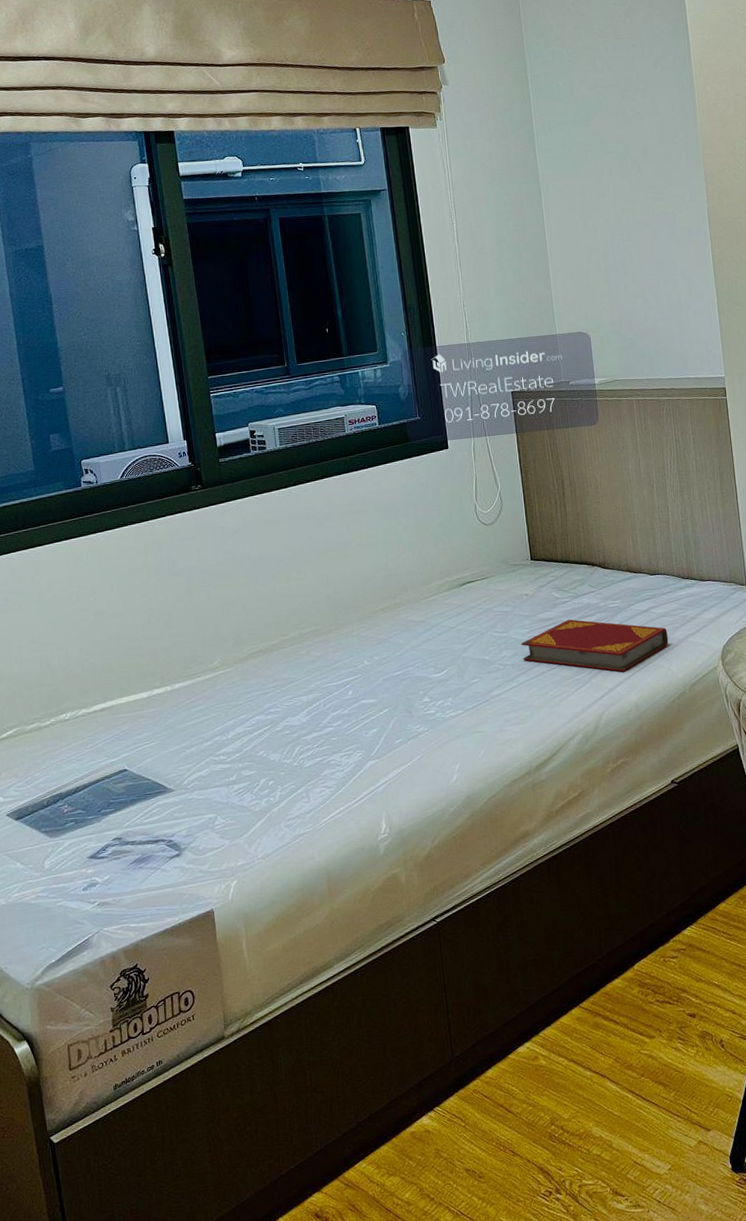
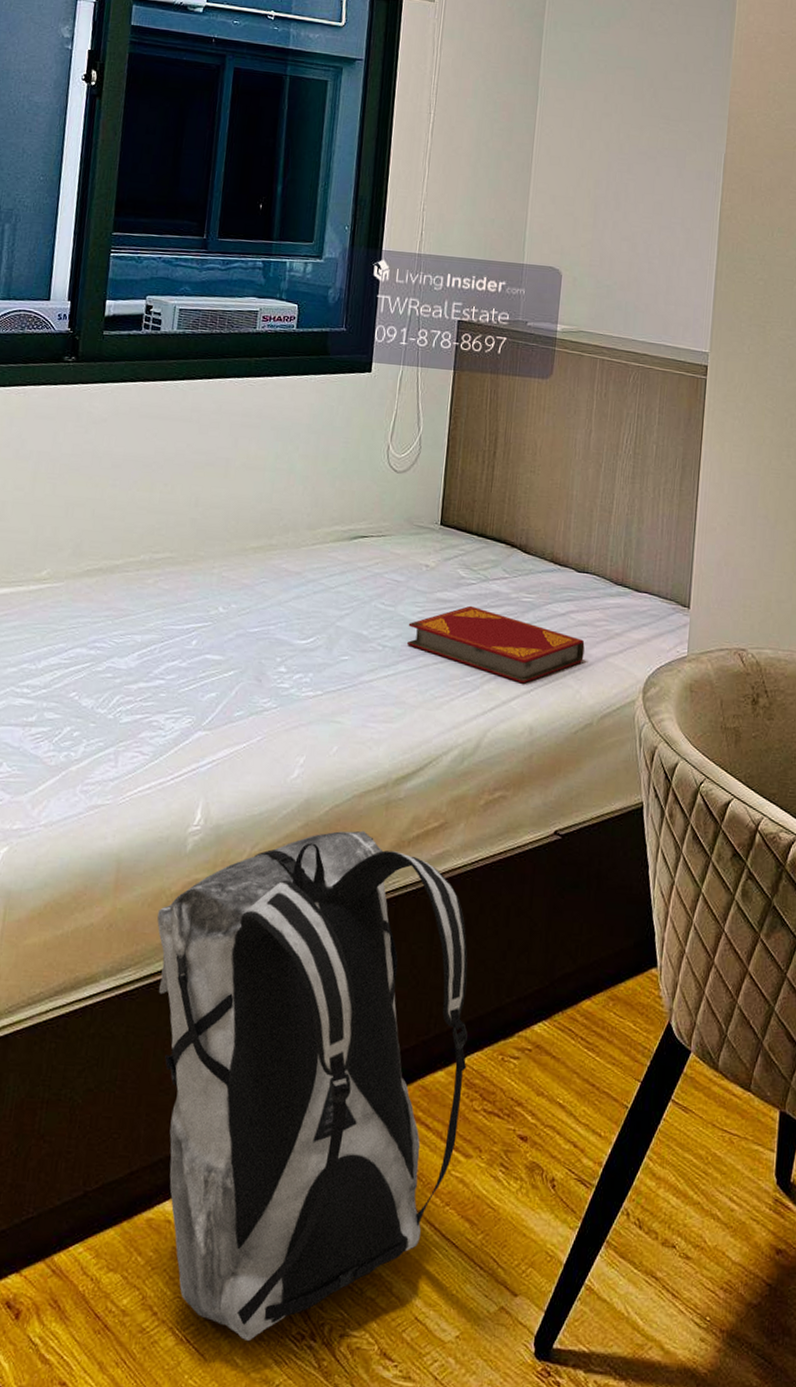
backpack: none [368,811,640,1205] -> present [157,830,468,1342]

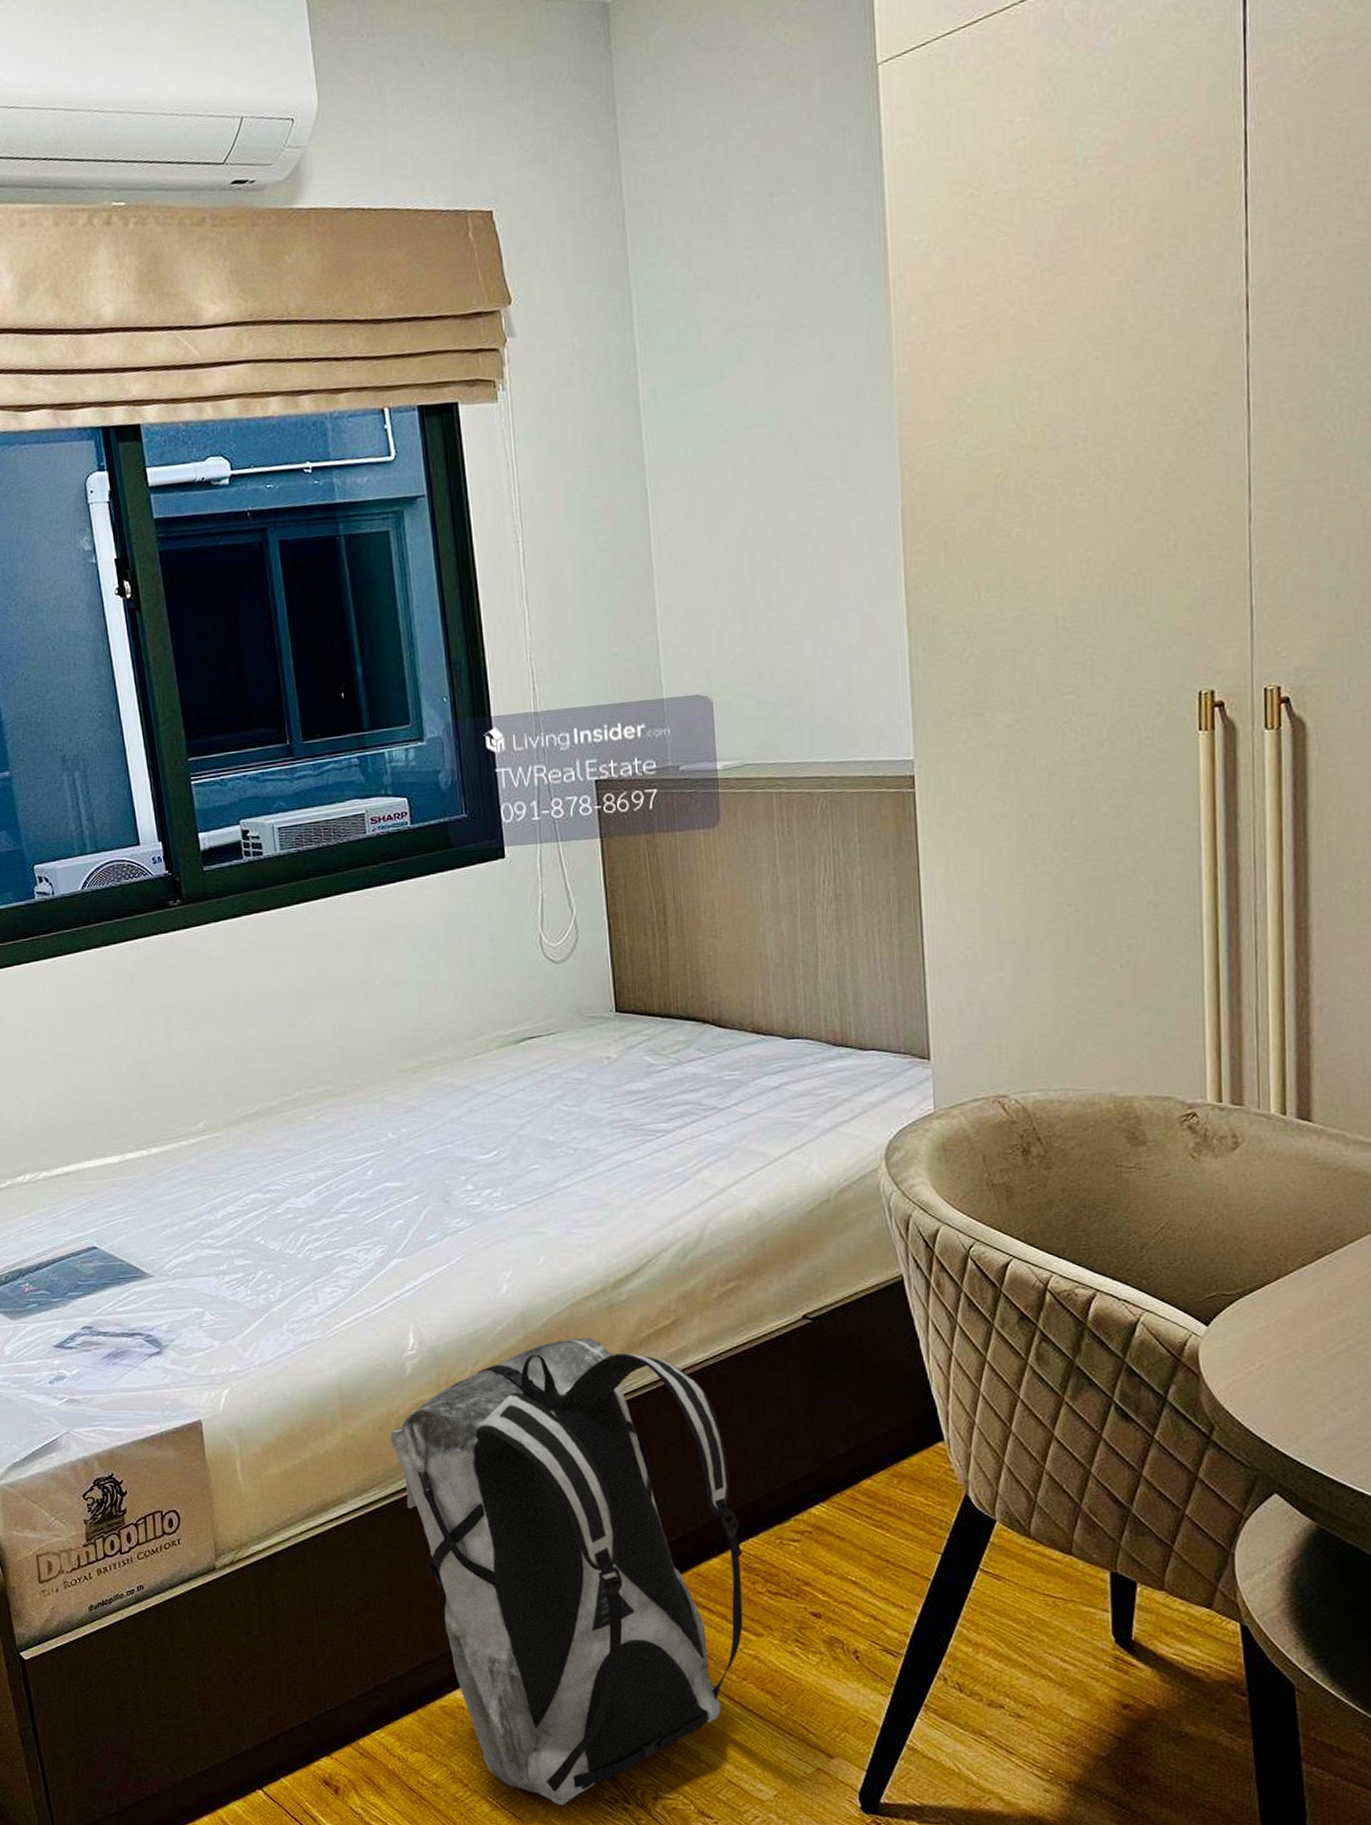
hardback book: present [407,605,585,684] -> none [598,1093,808,1168]

